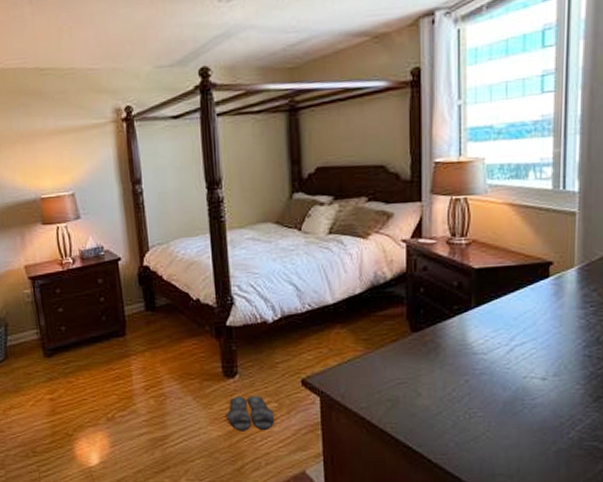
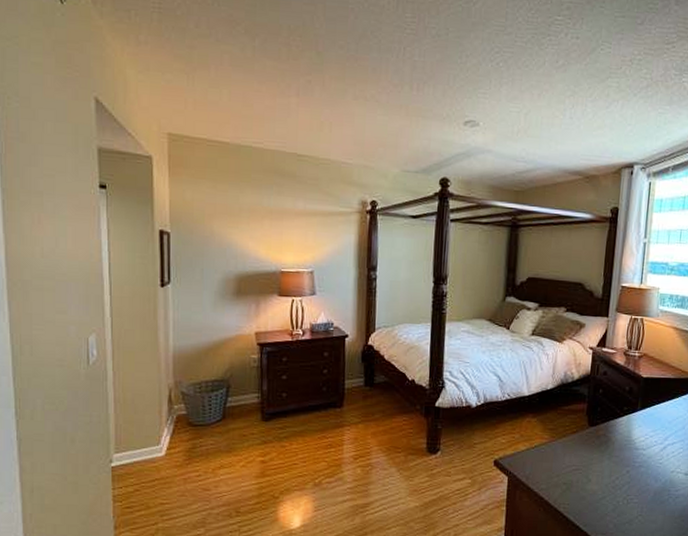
slippers: present [227,395,274,431] -> none [426,471,467,504]

